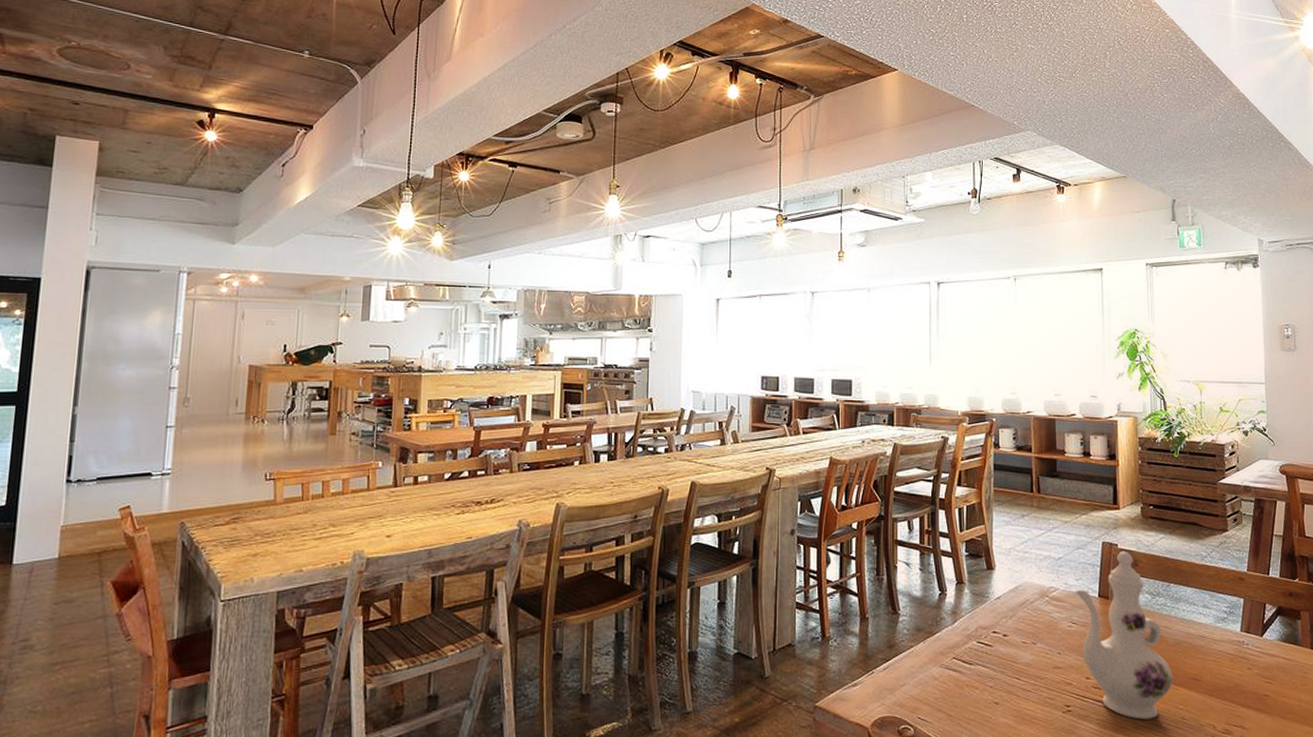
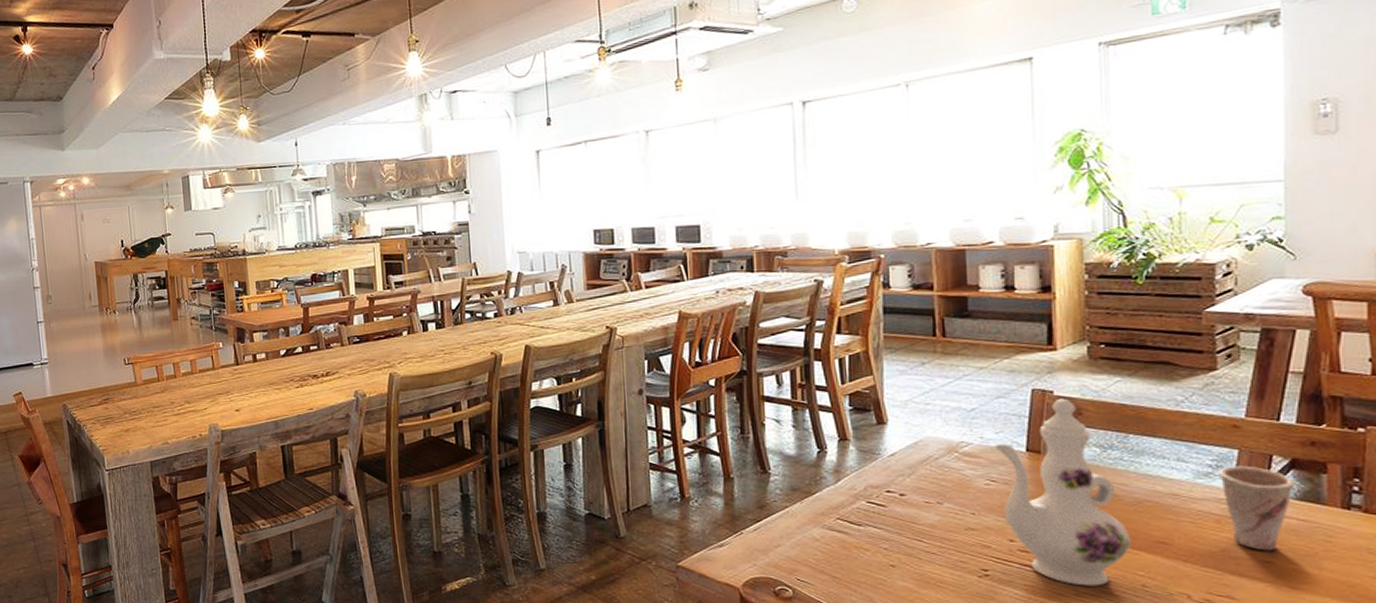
cup: none [1231,612,1281,686] -> present [1219,466,1295,551]

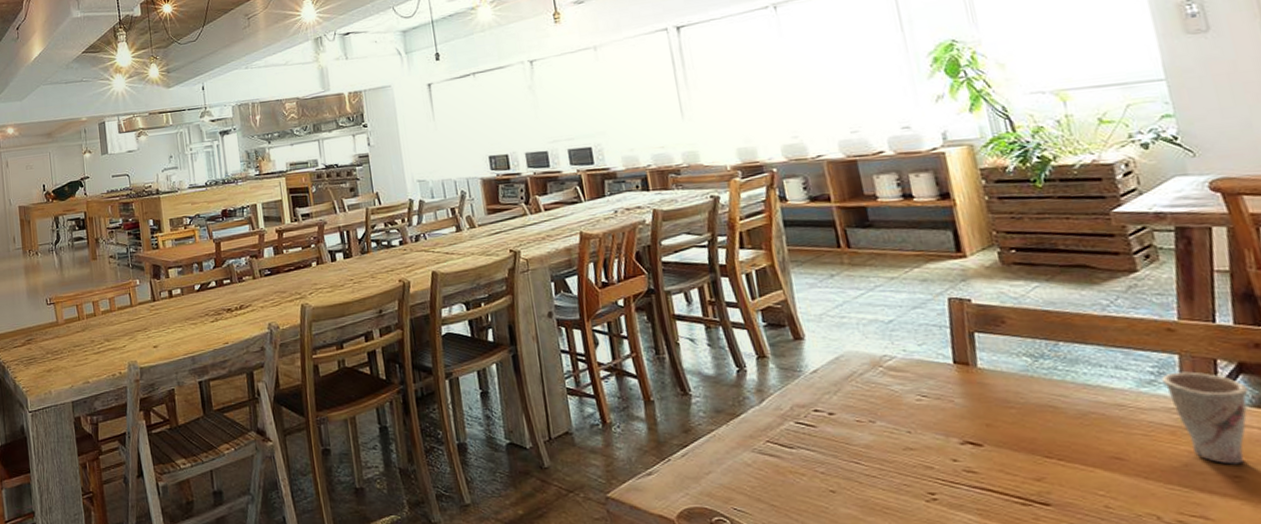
ewer: present [995,398,1131,586] -> none [920,306,1084,509]

